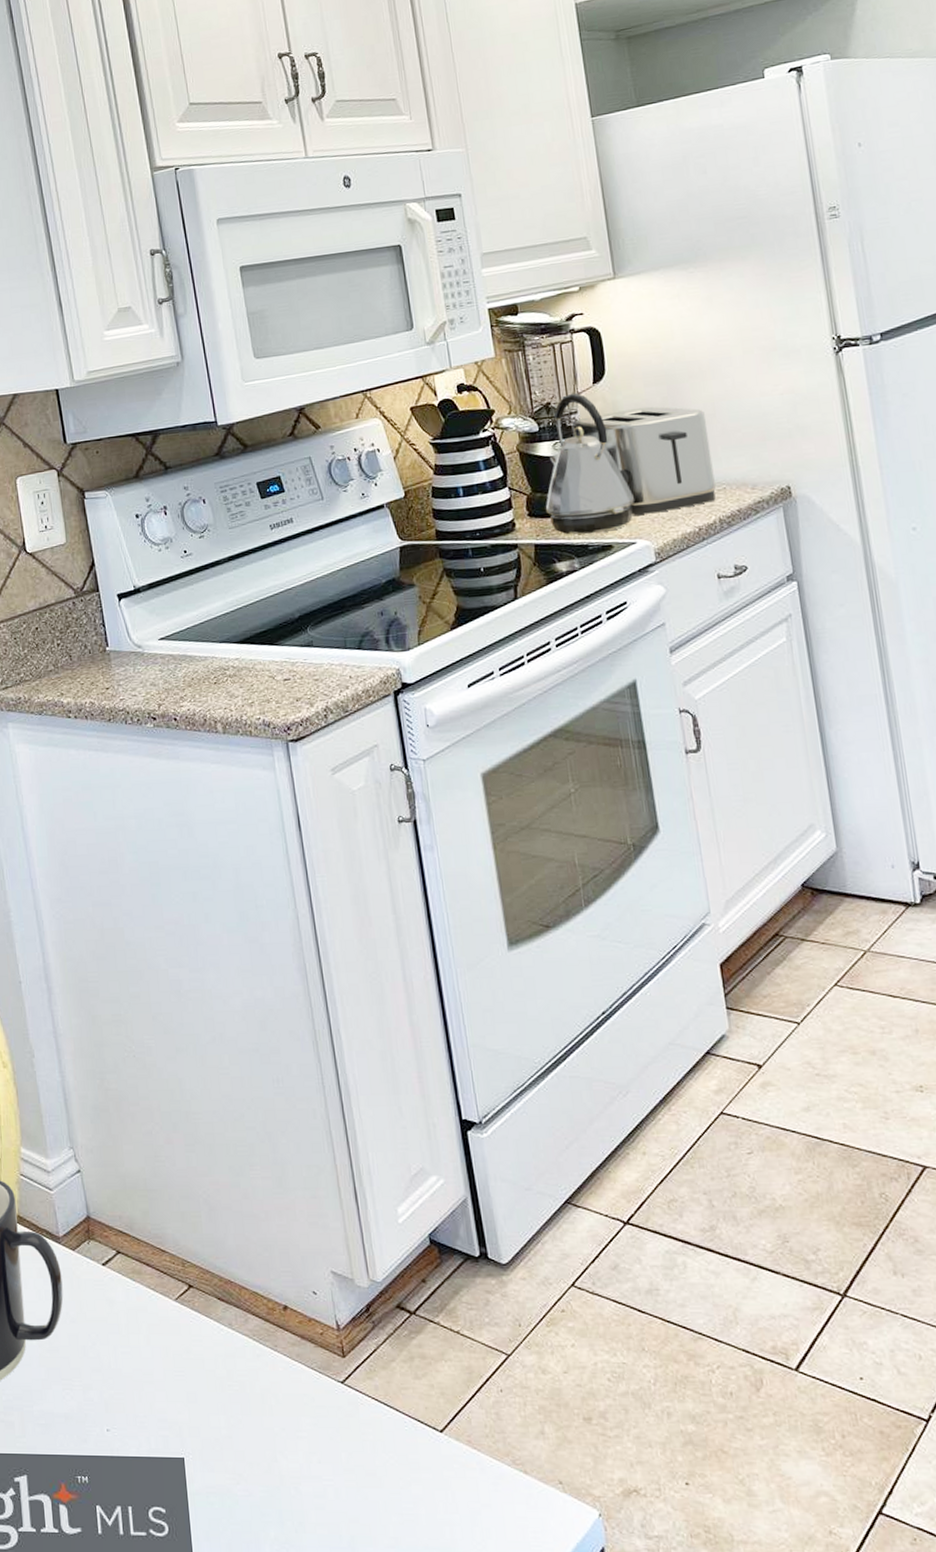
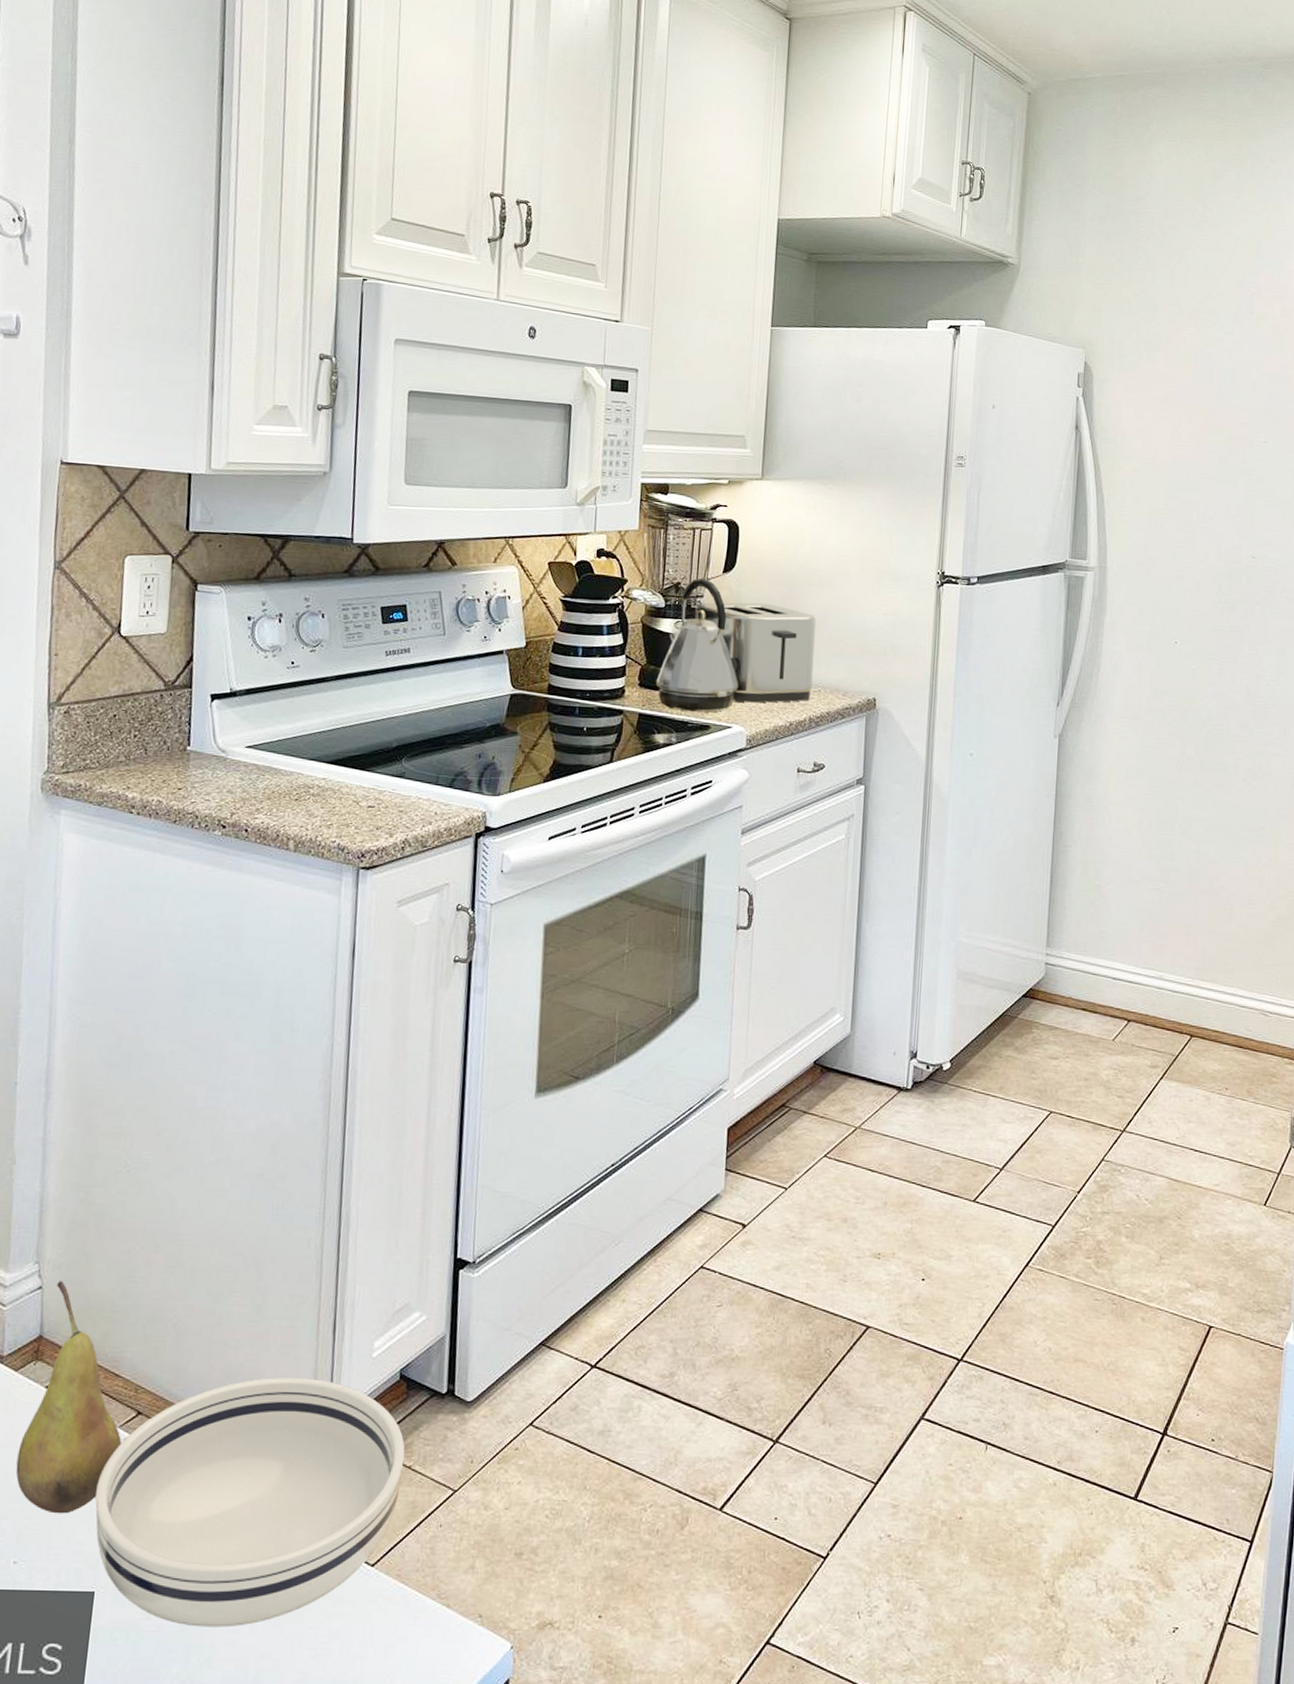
fruit: none [90,1164,181,1384] -> present [15,1281,122,1514]
bowl: none [165,1246,454,1493] -> present [95,1376,406,1628]

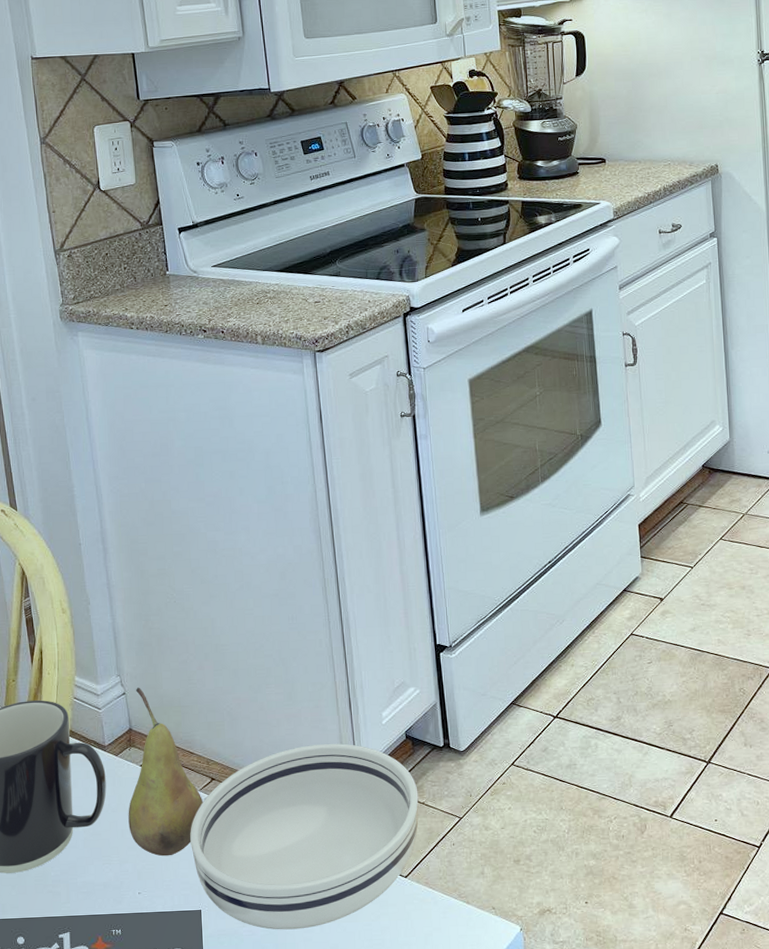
kettle: present [655,578,739,713] -> none [532,82,602,195]
toaster: present [696,602,816,703] -> none [558,97,663,183]

